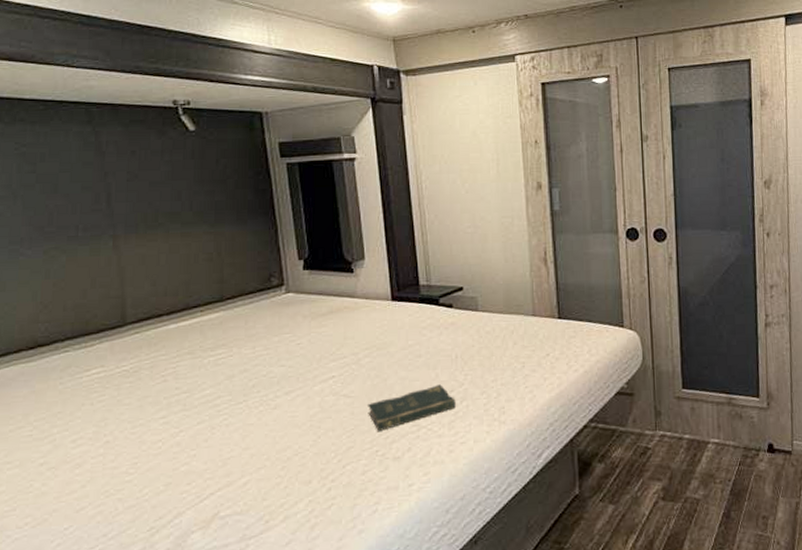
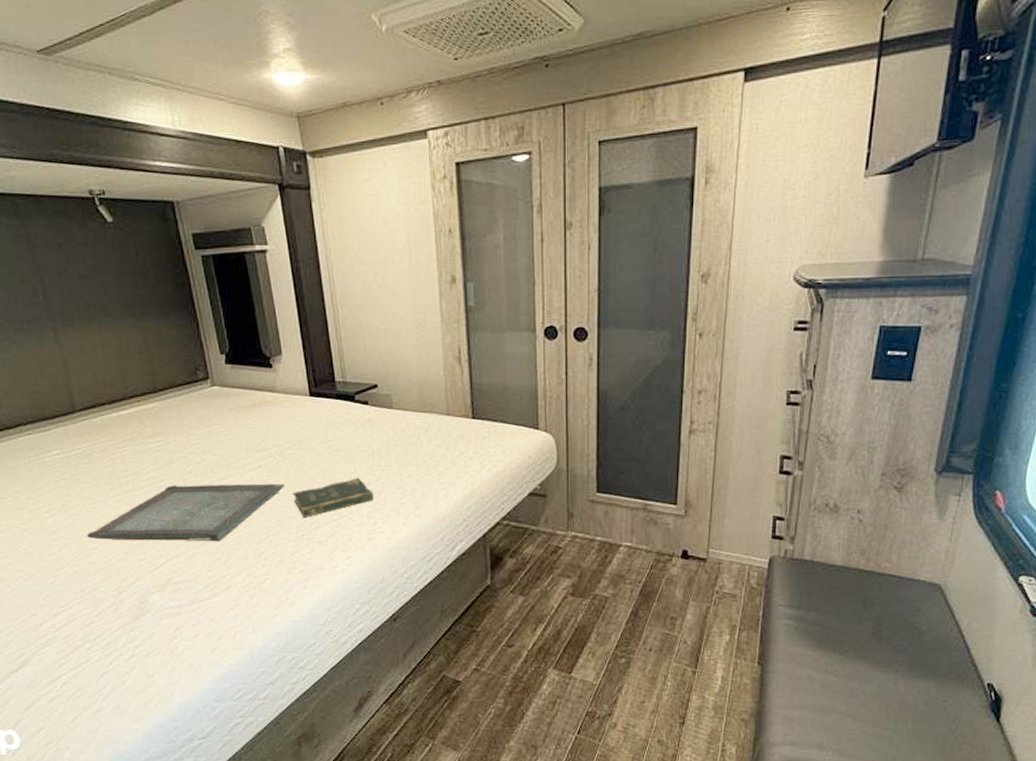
serving tray: none [120,394,360,471] -> present [87,483,285,542]

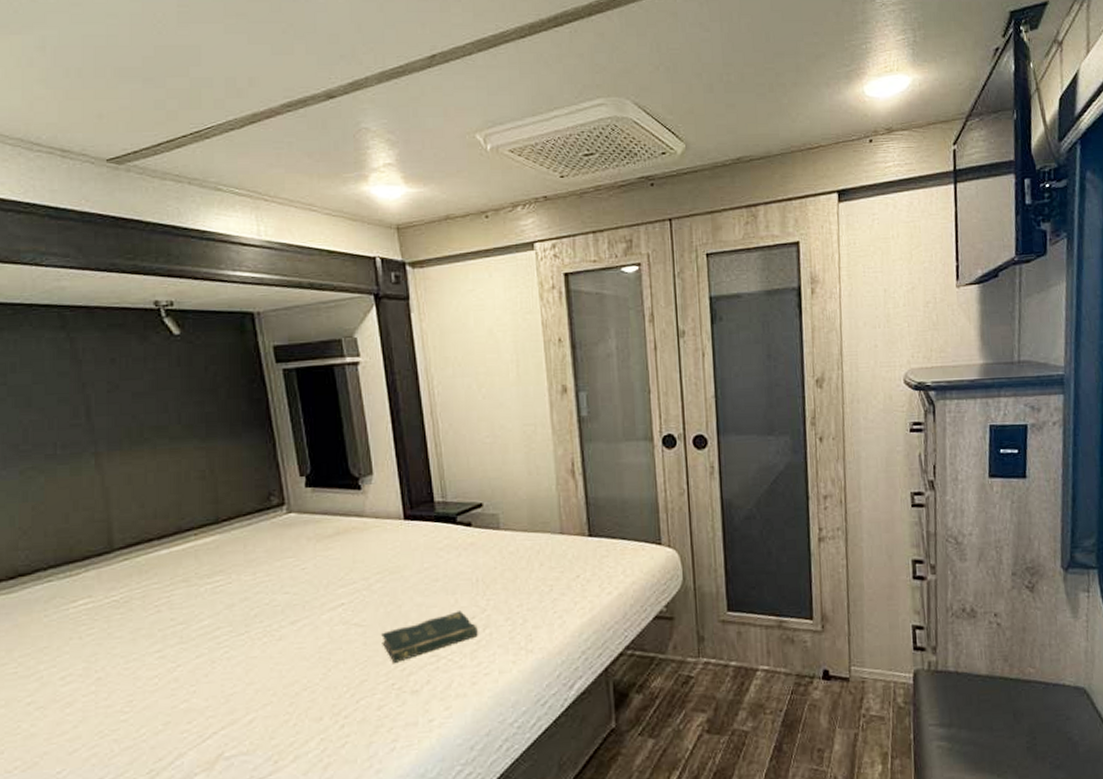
serving tray: present [87,483,285,542] -> none [114,623,372,709]

